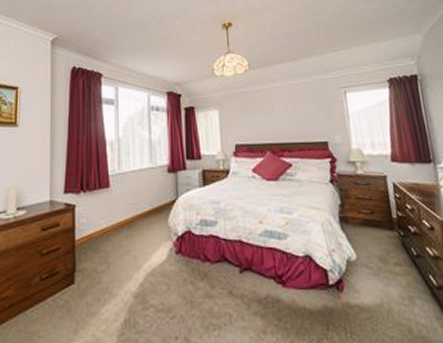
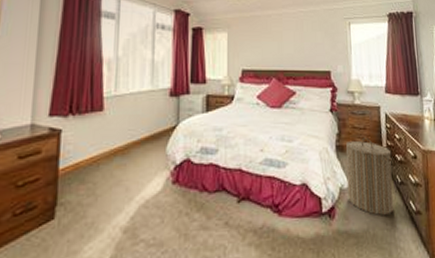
laundry hamper: none [350,208,411,289] -> present [346,137,394,215]

